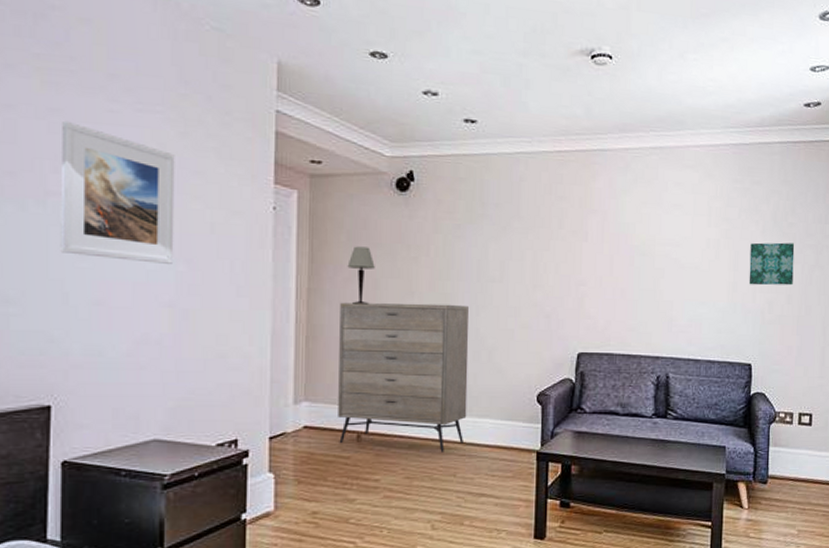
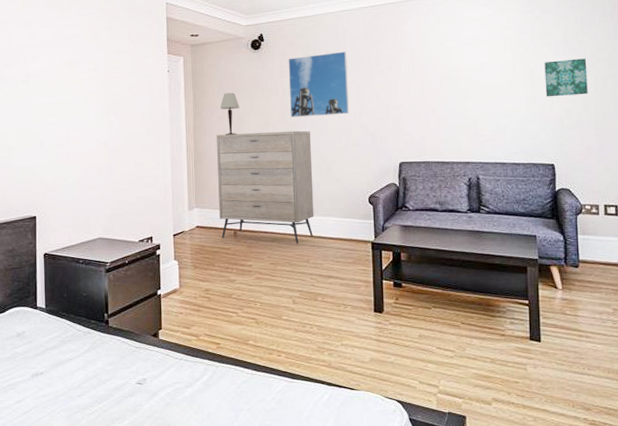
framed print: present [60,120,175,264] -> none [36,27,106,116]
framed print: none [443,205,522,288] -> present [288,51,349,118]

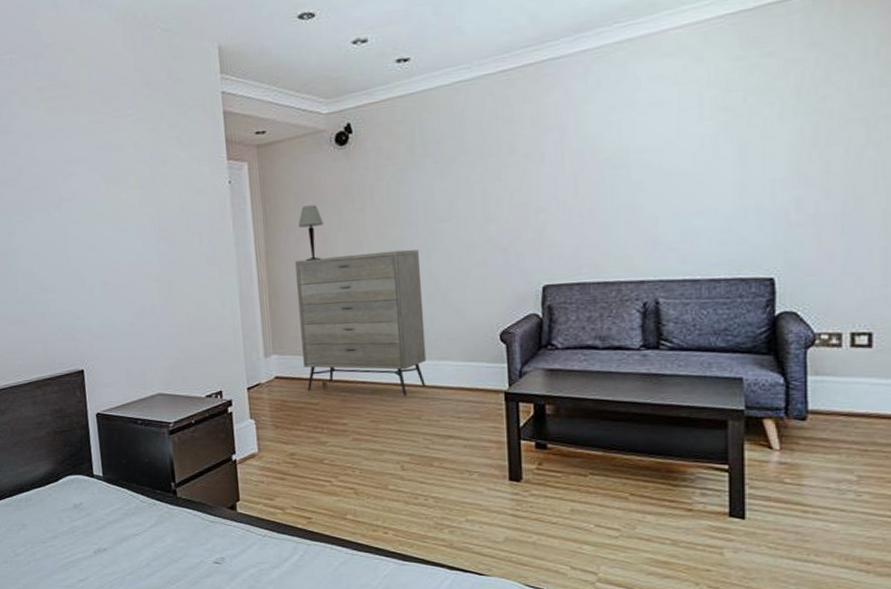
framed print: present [288,51,349,118] -> none [385,138,471,233]
wall art: present [544,58,588,97] -> none [763,121,832,183]

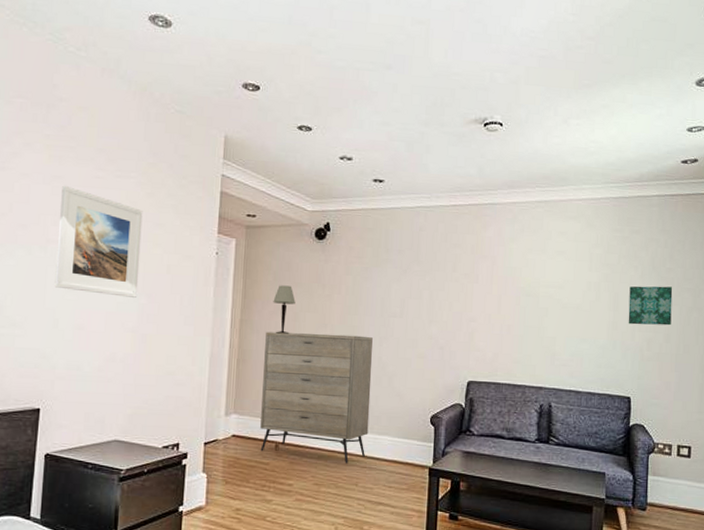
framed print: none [64,137,156,247] -> present [54,185,143,298]
wall art: none [763,121,832,183] -> present [628,286,673,326]

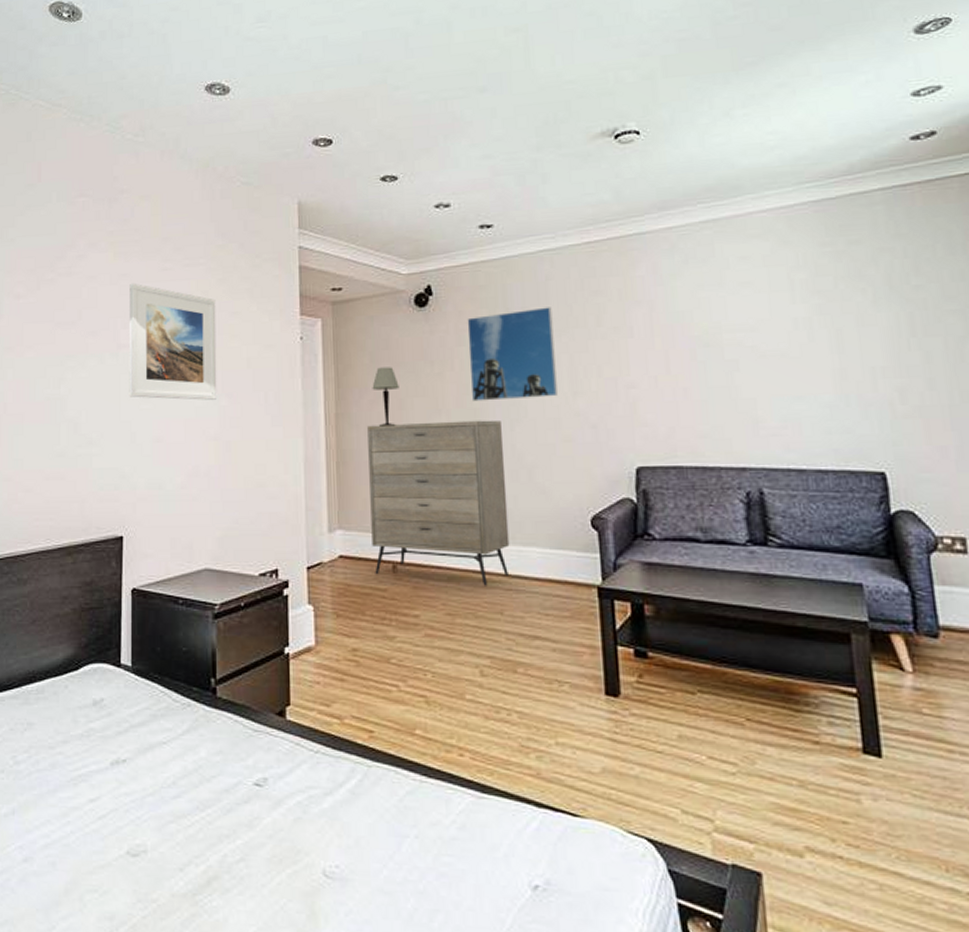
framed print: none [352,252,421,323] -> present [467,307,557,402]
wall art: present [628,286,673,326] -> none [858,311,934,370]

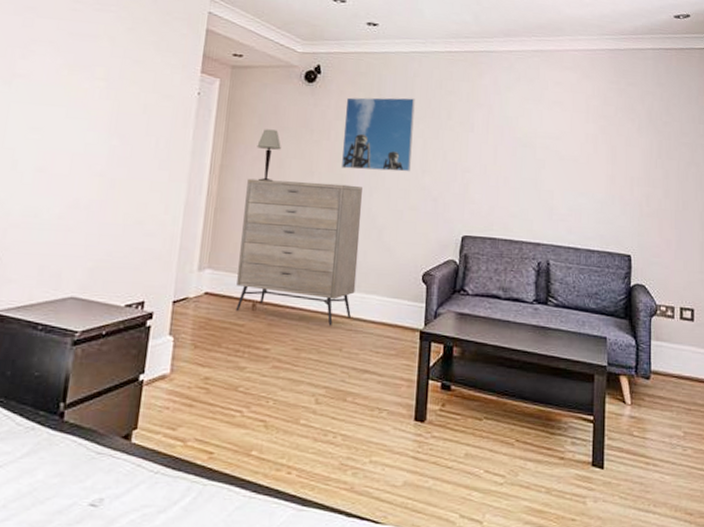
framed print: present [128,283,217,400] -> none [16,17,121,139]

